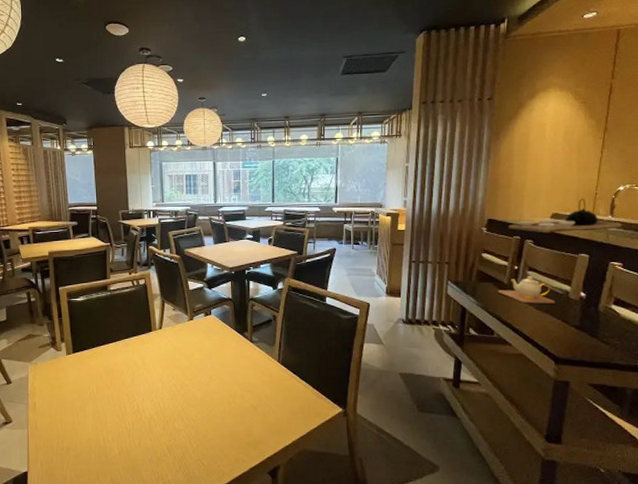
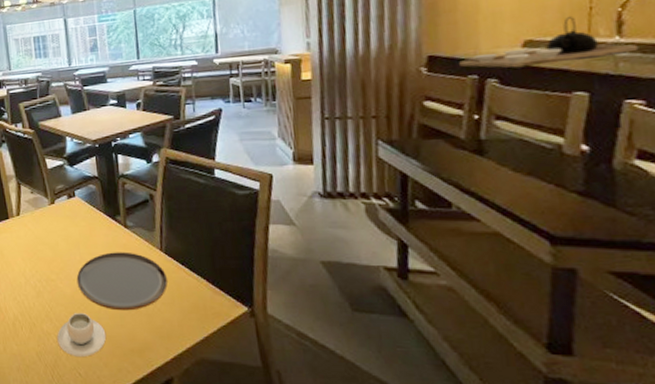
teacup: none [186,412,228,450] -> present [57,312,107,358]
plate: none [207,362,281,411] -> present [76,252,168,311]
teapot: present [497,275,555,304] -> none [451,126,542,165]

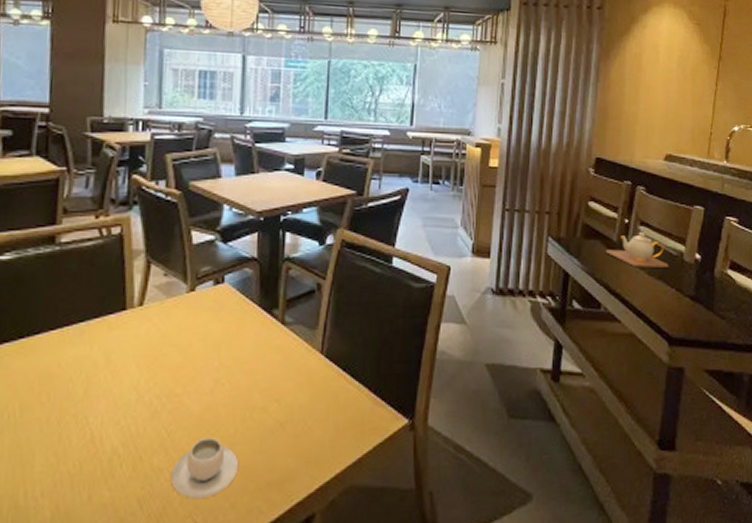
plate: present [76,252,168,311] -> none [210,355,324,432]
teapot: none [451,126,542,165] -> present [605,231,669,268]
tea set: present [459,15,639,69] -> none [619,137,737,179]

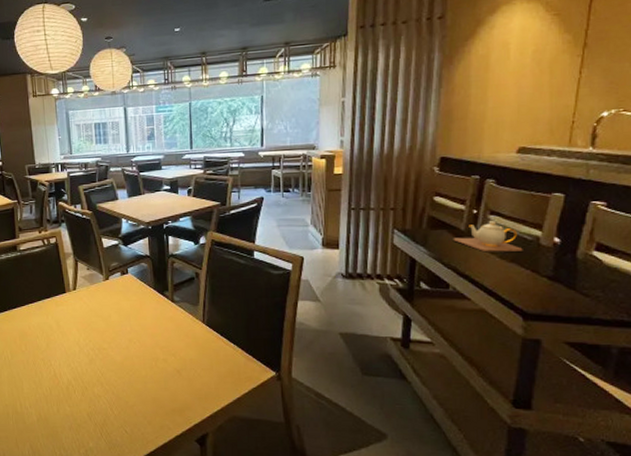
teacup: present [171,436,239,500] -> none [107,377,151,417]

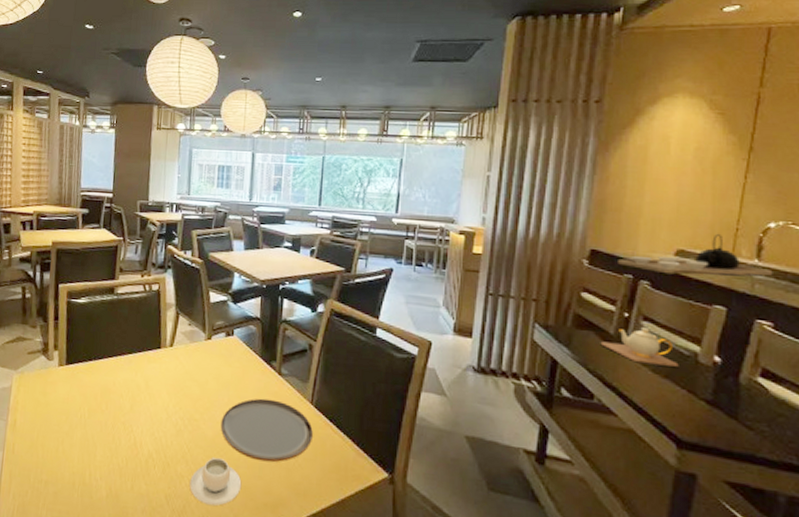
teacup: none [107,377,151,417] -> present [189,456,242,507]
plate: none [126,323,207,376] -> present [220,398,313,463]
tea set: none [466,127,606,171] -> present [618,233,773,276]

